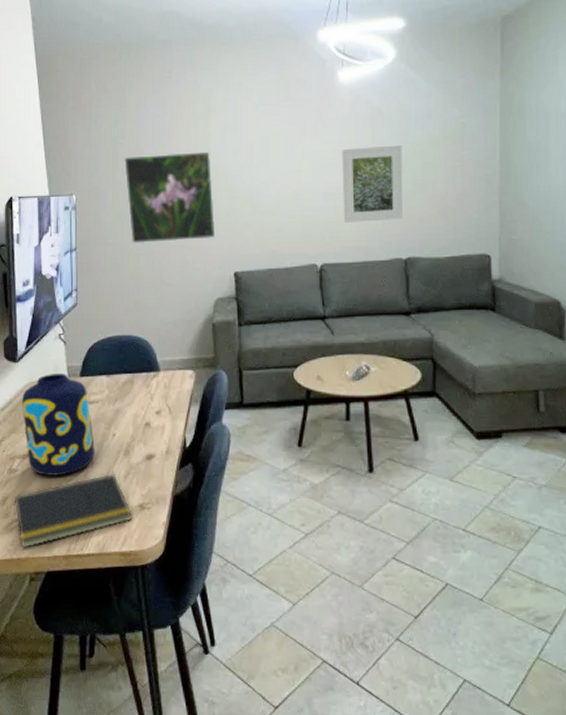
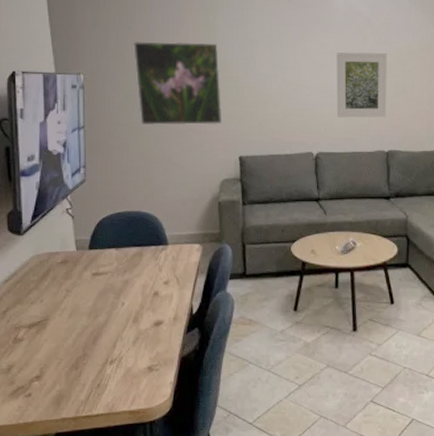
notepad: present [14,473,133,549] -> none [20,339,142,414]
vase: present [22,374,95,476] -> none [28,247,104,344]

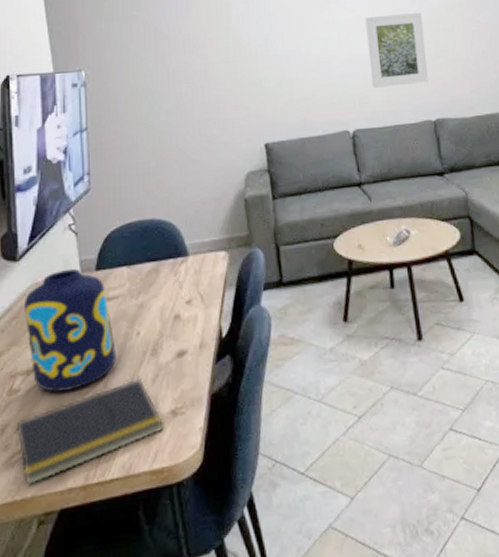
notepad: none [20,339,142,414] -> present [16,377,165,486]
vase: none [28,247,104,344] -> present [24,269,116,392]
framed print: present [132,41,223,126] -> none [138,22,243,120]

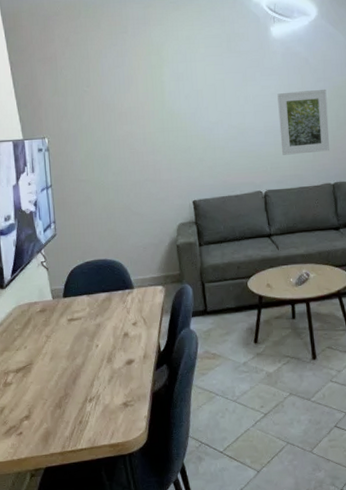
notepad: present [16,377,165,486] -> none [10,378,119,451]
vase: present [24,269,116,392] -> none [11,296,81,386]

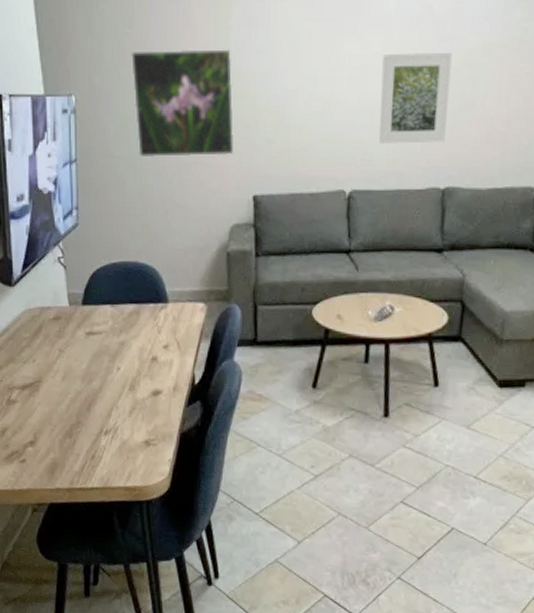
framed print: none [89,97,175,180] -> present [130,49,234,158]

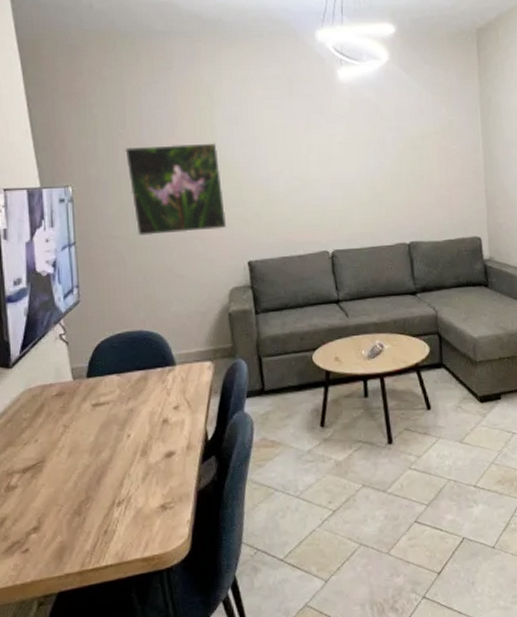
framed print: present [379,52,453,144] -> none [345,139,404,211]

